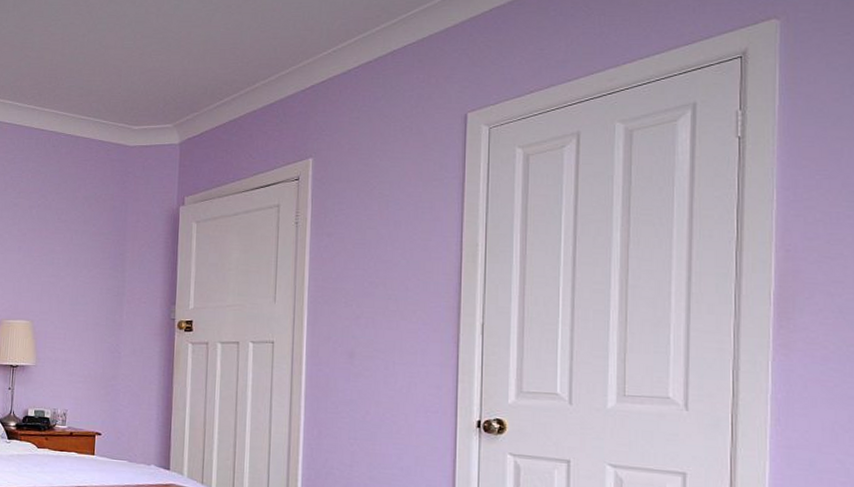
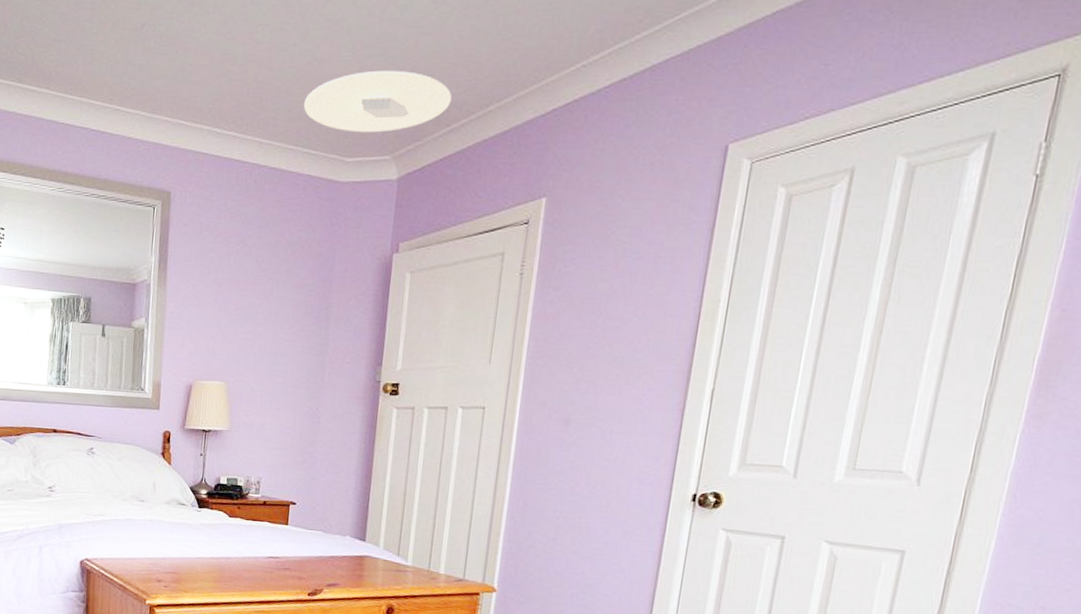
ceiling light: none [93,55,223,106] -> present [303,70,453,133]

